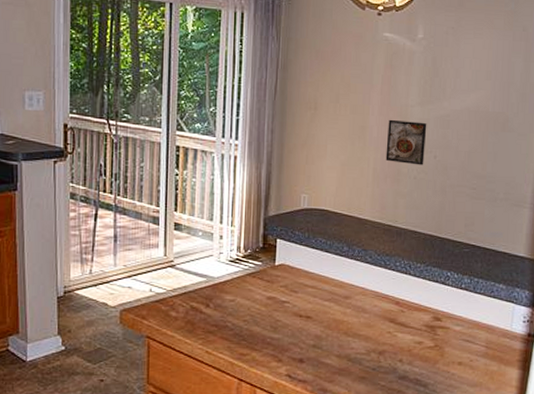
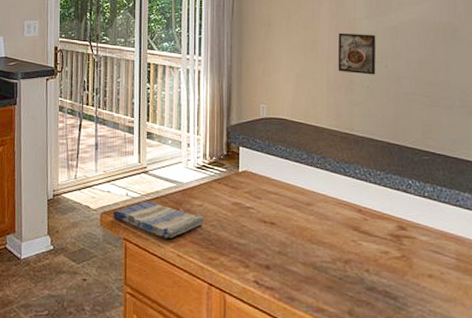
dish towel: none [134,296,237,335] -> present [113,201,205,238]

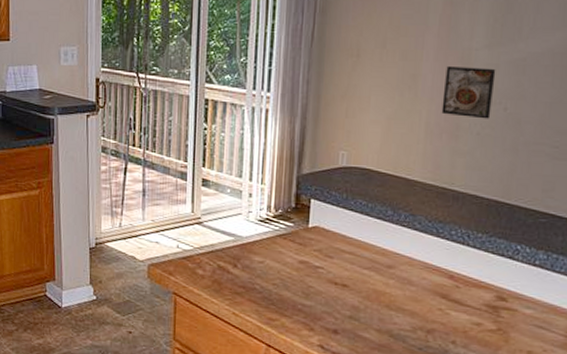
dish towel: present [113,201,205,238] -> none [162,254,266,295]

